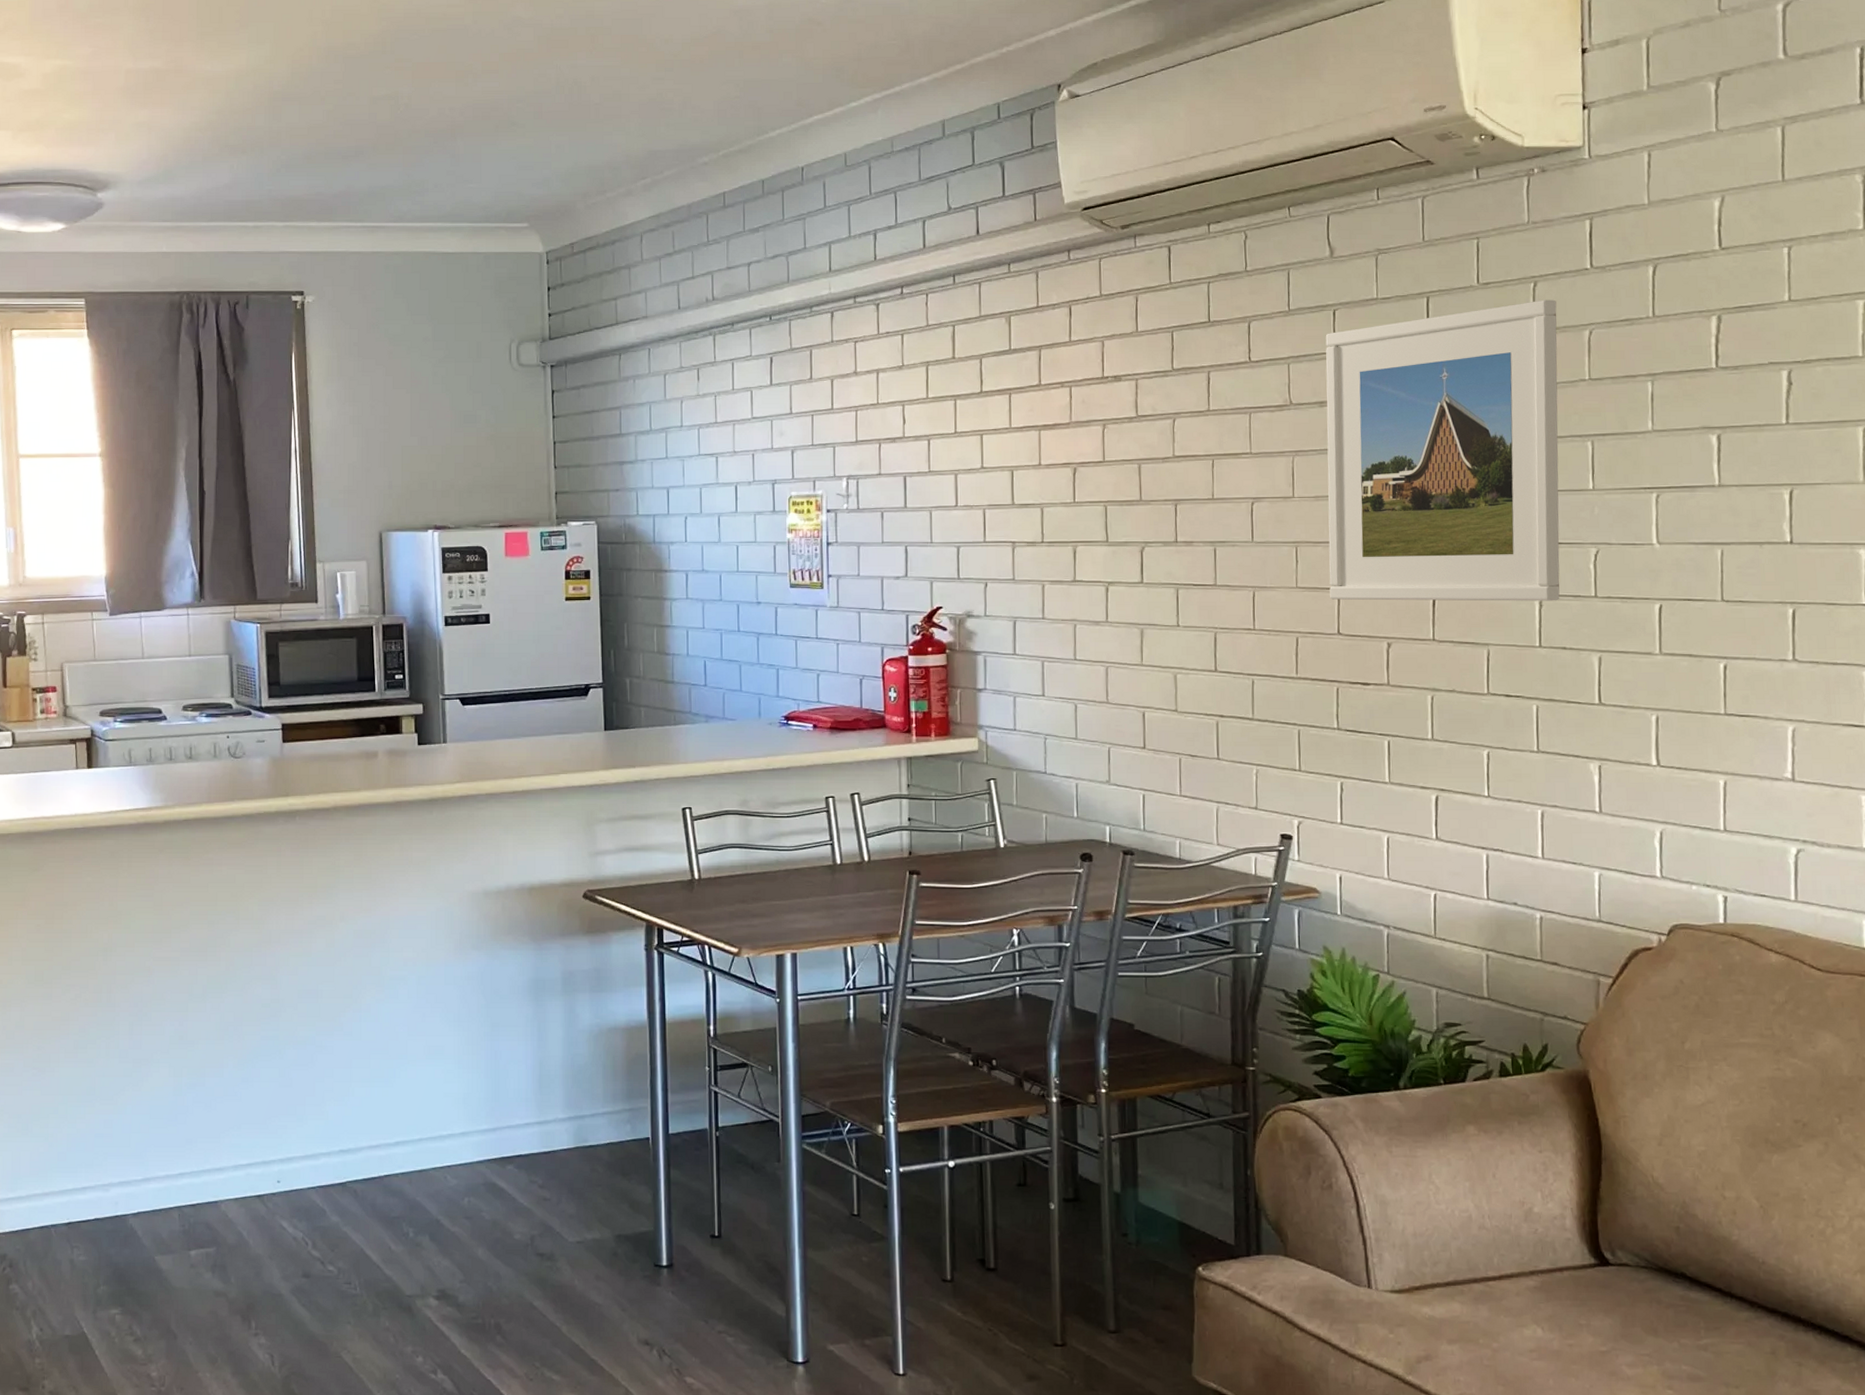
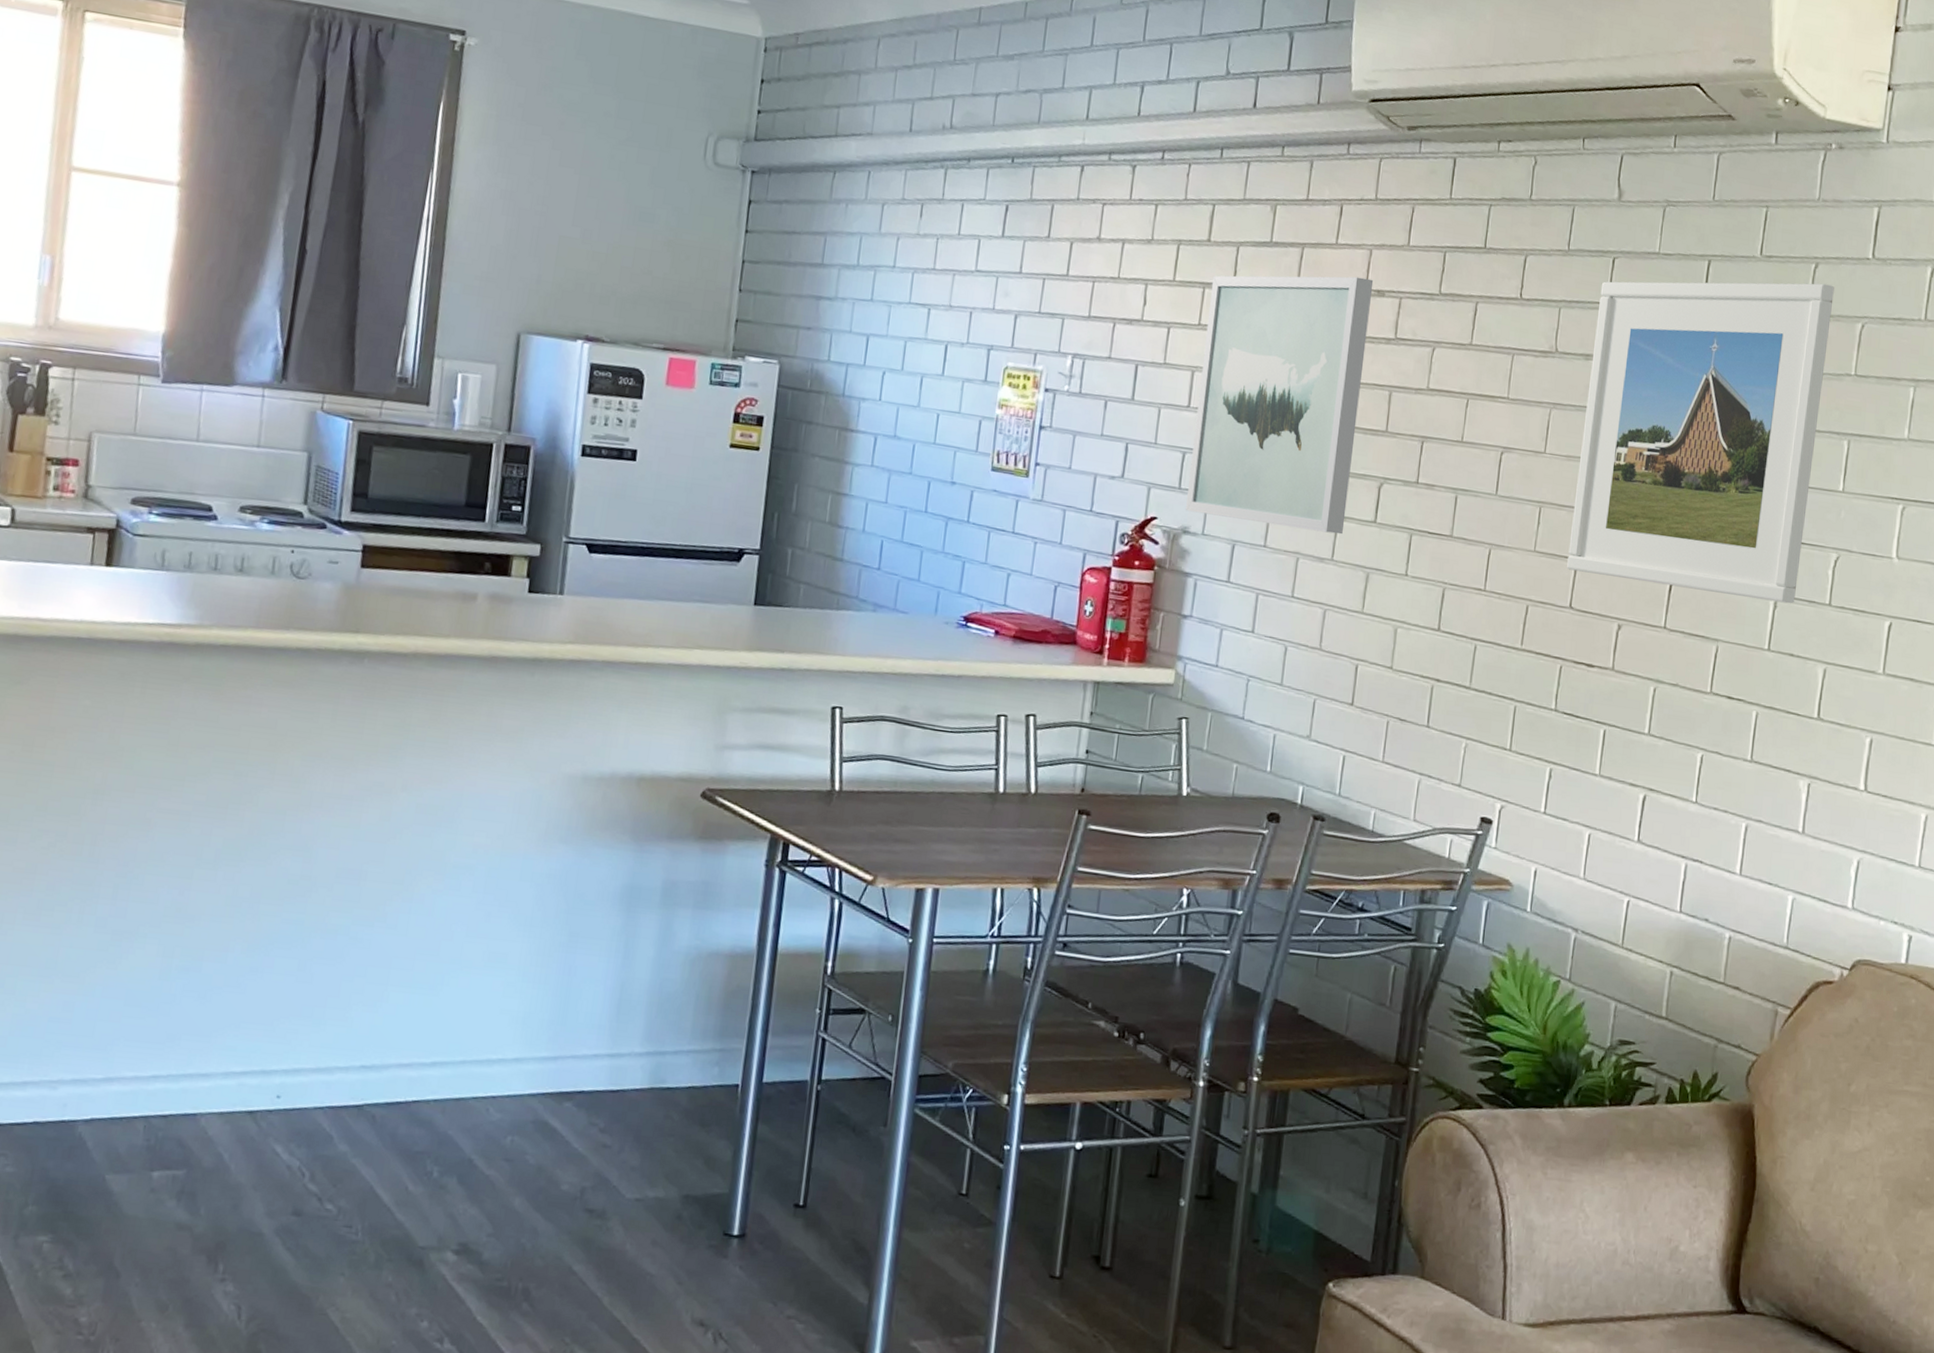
wall art: none [961,367,1114,598] -> present [1186,275,1374,535]

